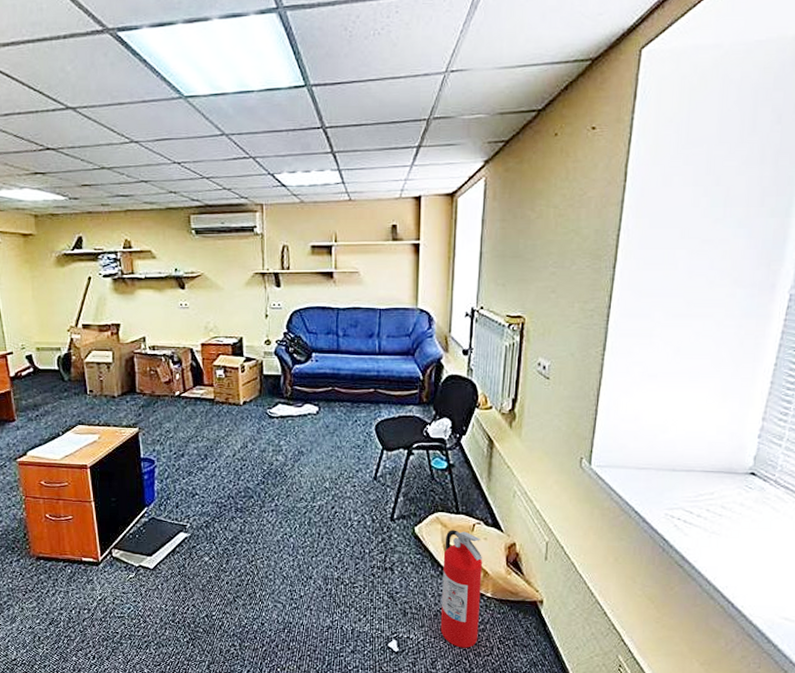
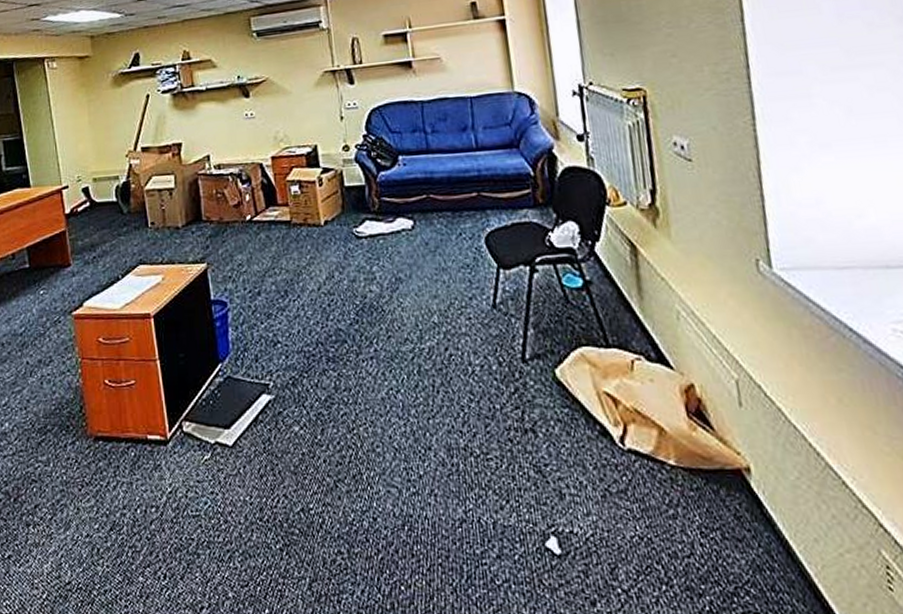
fire extinguisher: present [440,530,482,648] -> none [597,370,670,546]

